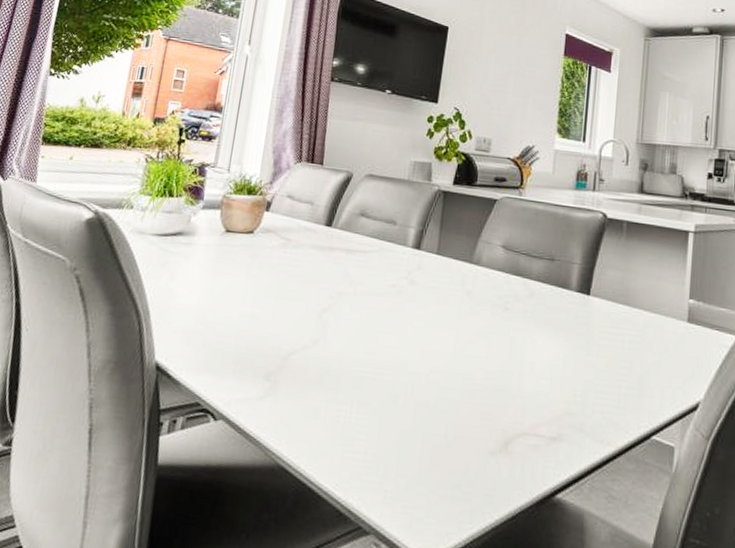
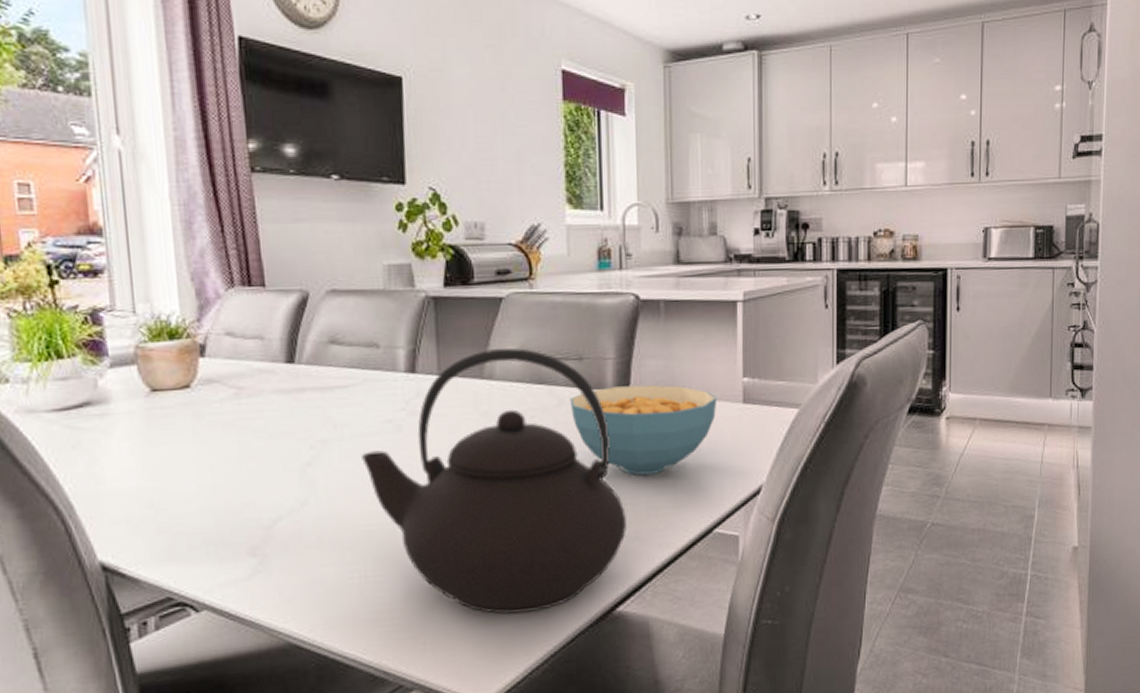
teapot: none [366,240,575,482] -> present [362,348,626,614]
cereal bowl: none [538,288,665,373] -> present [569,384,718,475]

